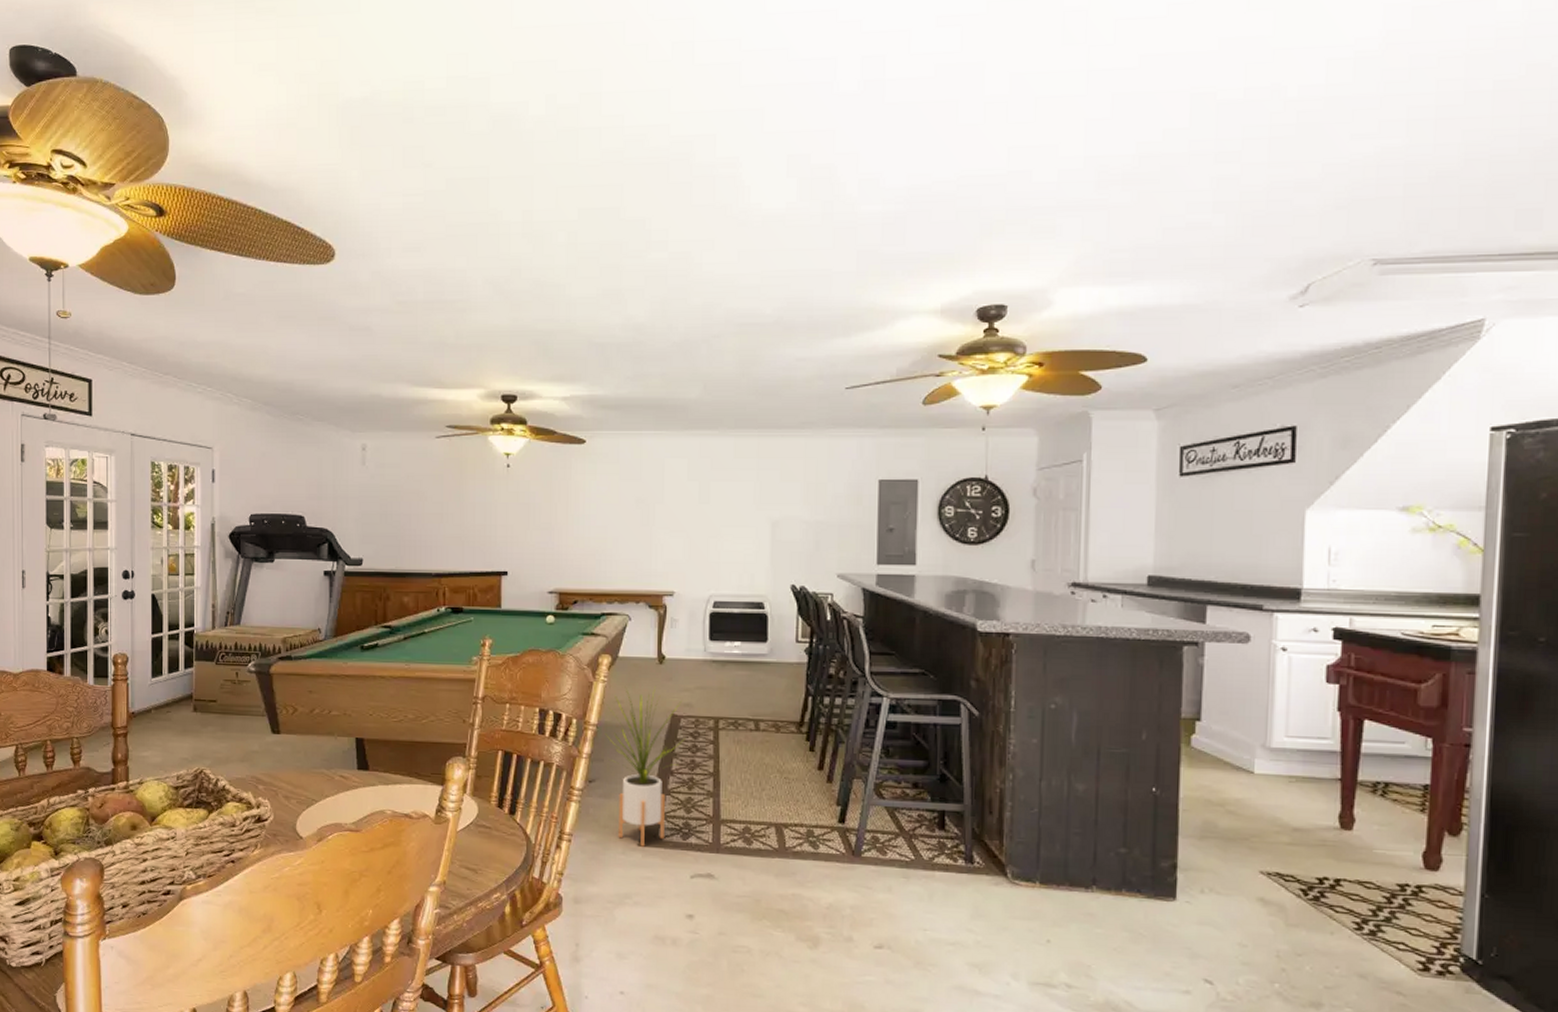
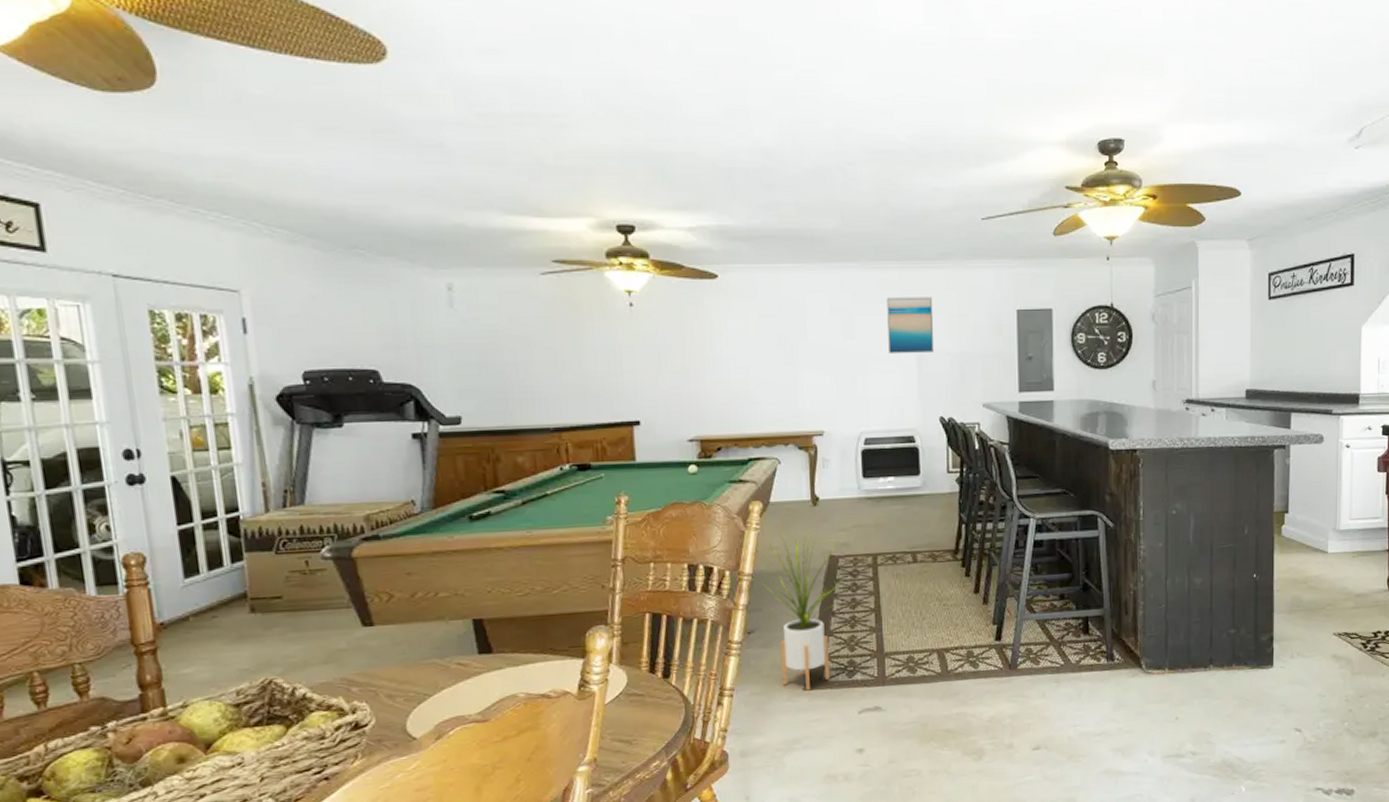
wall art: none [743,464,791,521] -> present [887,297,935,354]

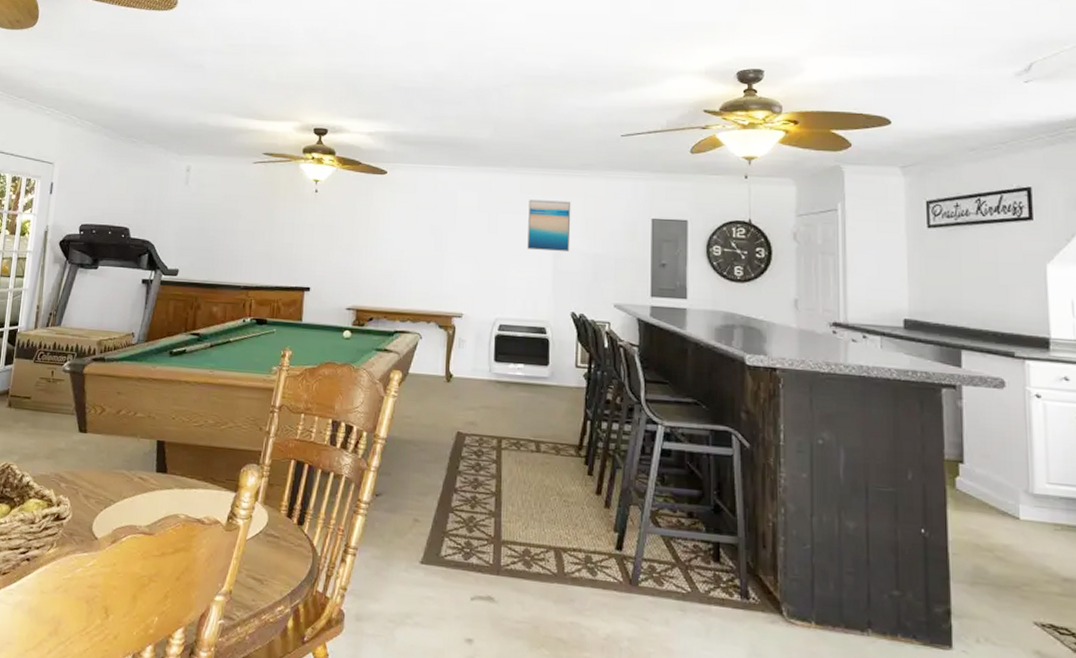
house plant: present [760,529,845,691] -> none [393,403,470,565]

